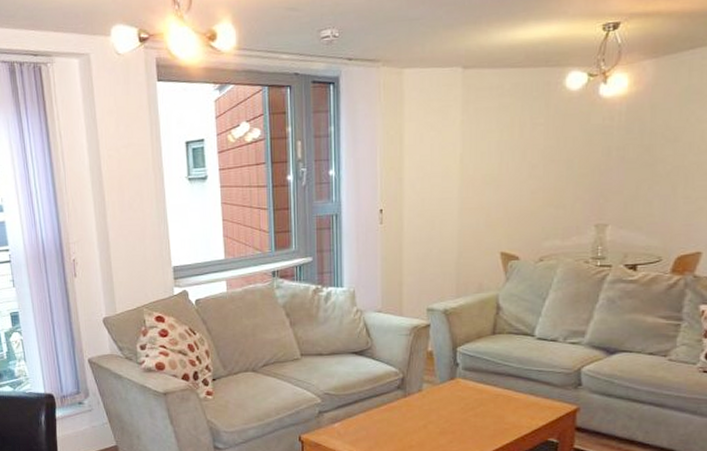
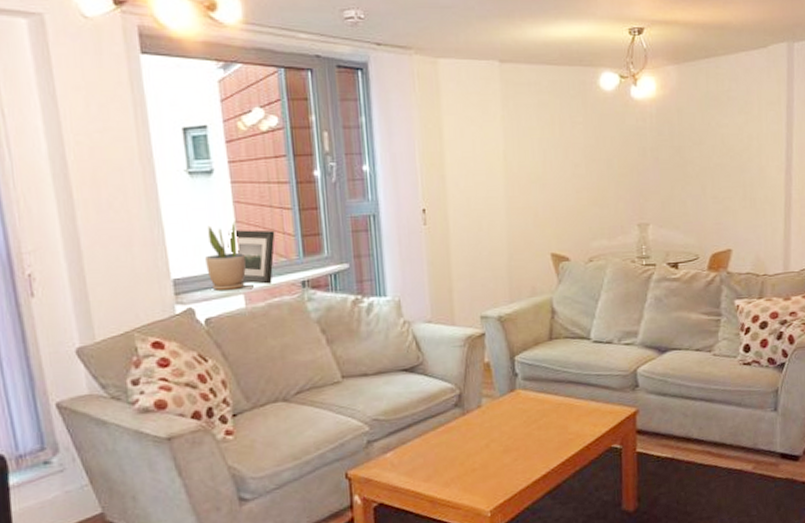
potted plant: none [198,219,229,277] -> present [205,221,246,290]
picture frame: none [215,226,253,273] -> present [227,229,275,285]

